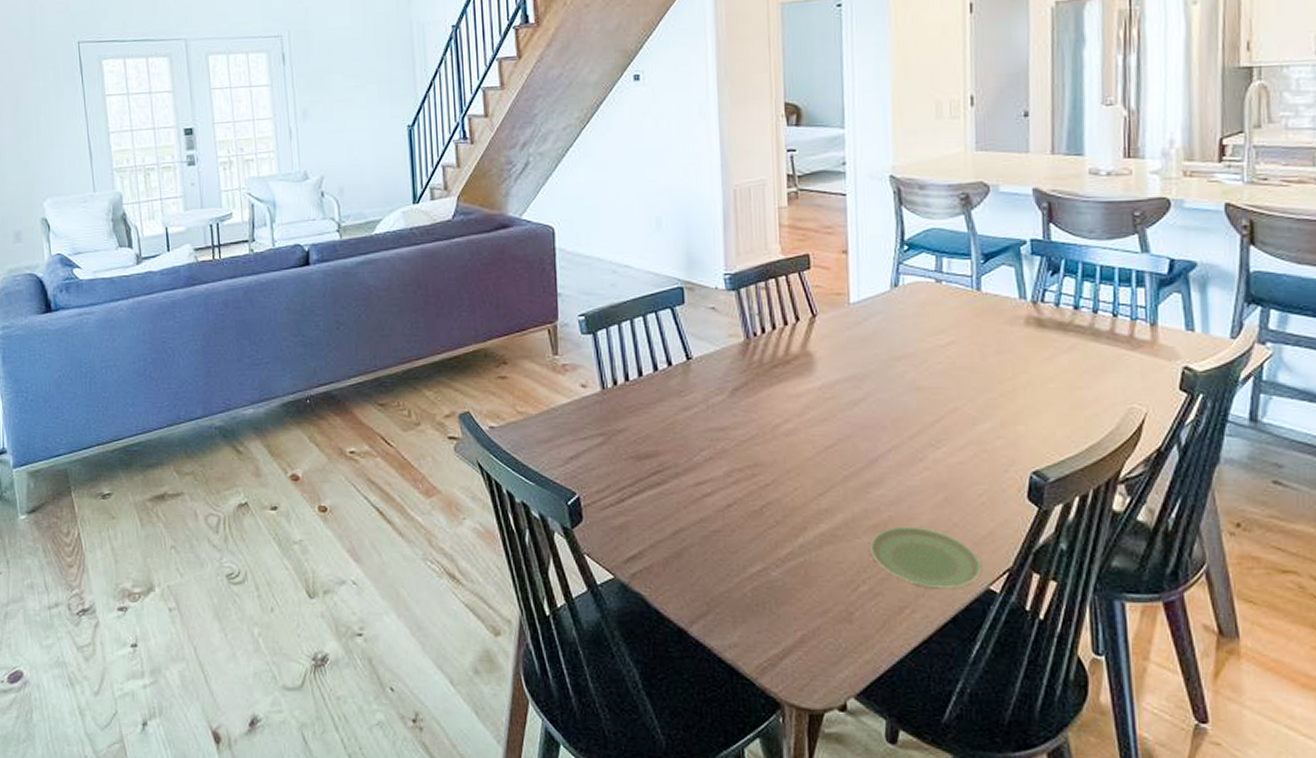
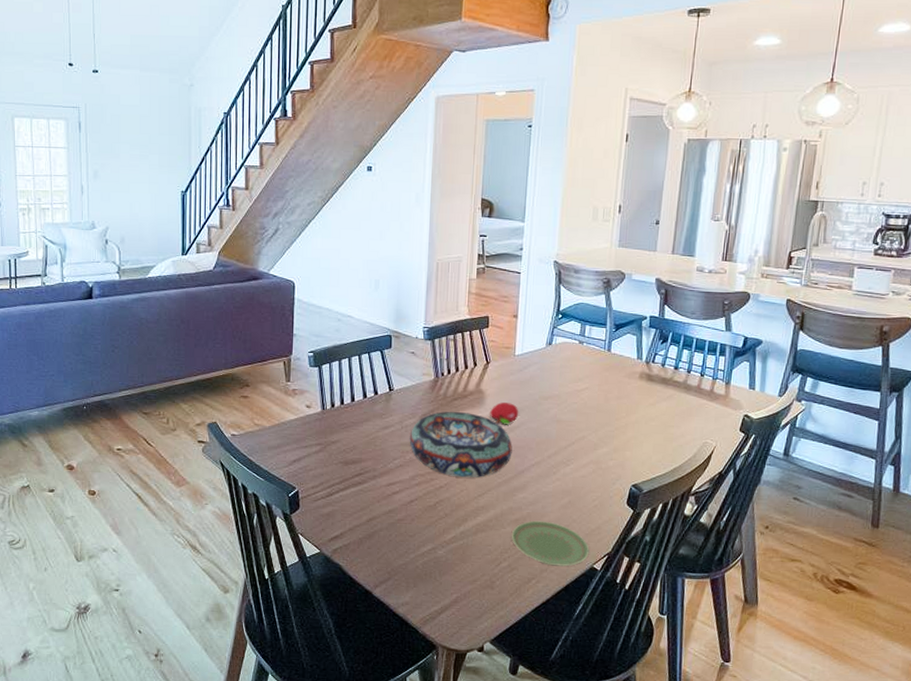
decorative bowl: none [718,382,859,471] -> present [409,411,513,478]
fruit: none [823,367,863,397] -> present [490,402,519,425]

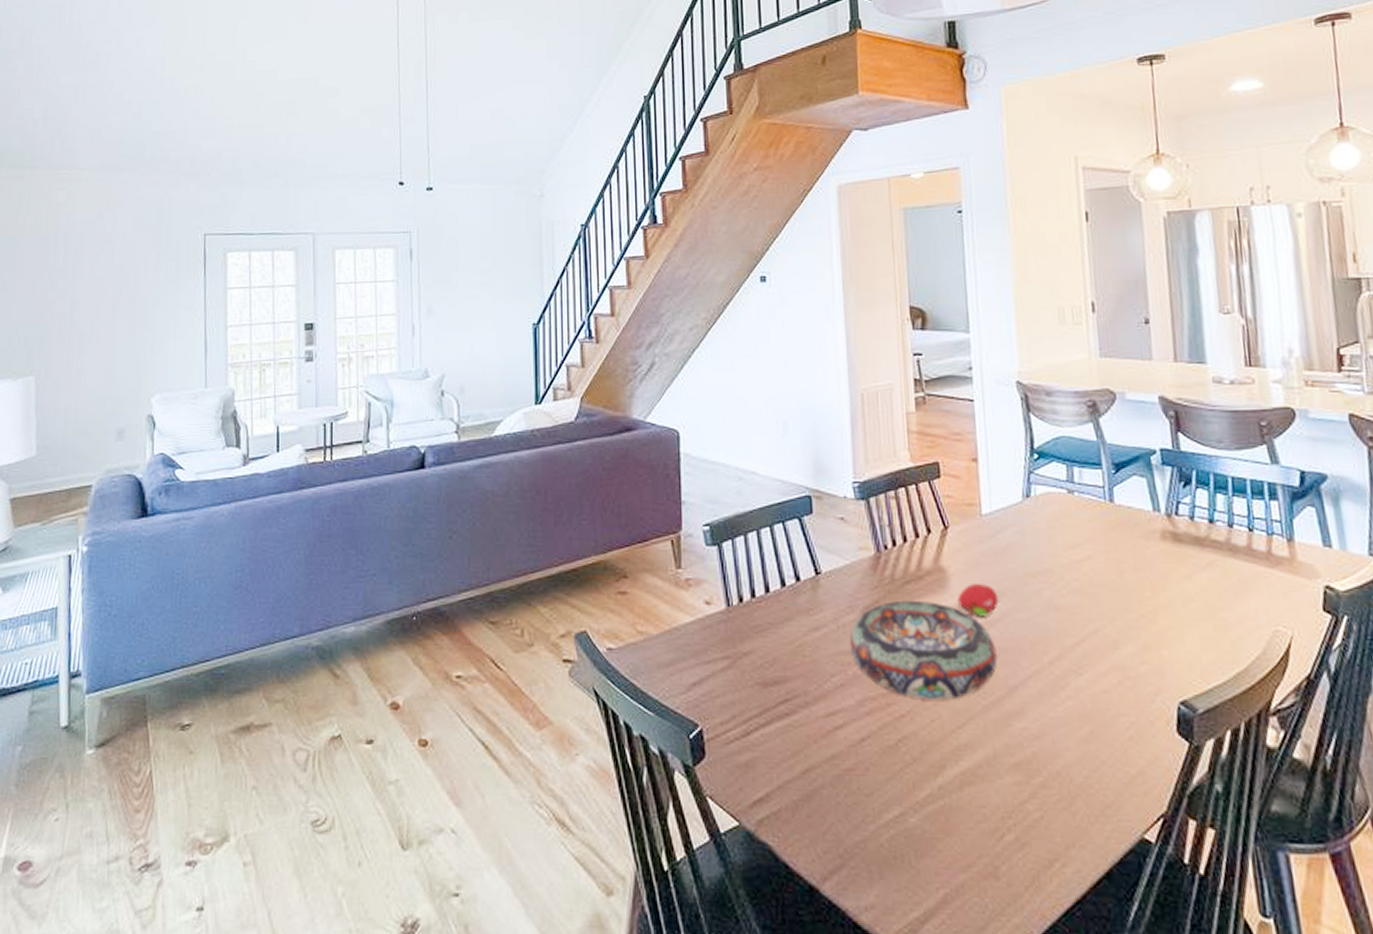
plate: present [511,520,590,566] -> none [1013,764,1135,838]

